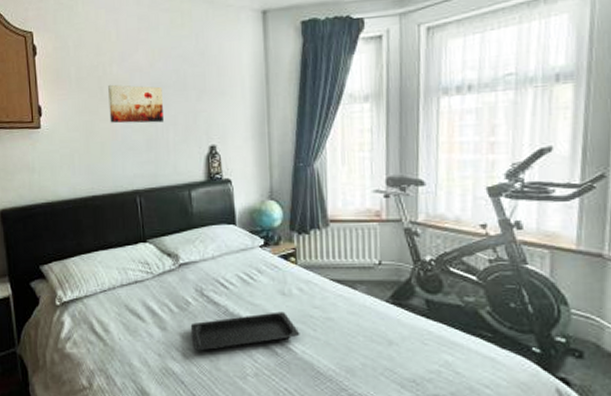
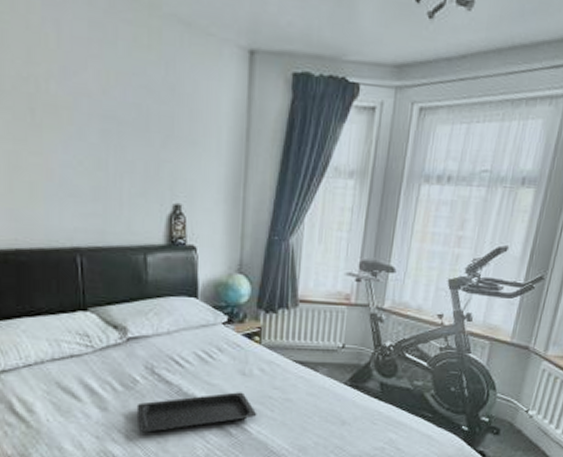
wall art: present [108,84,163,124] -> none [42,107,117,168]

